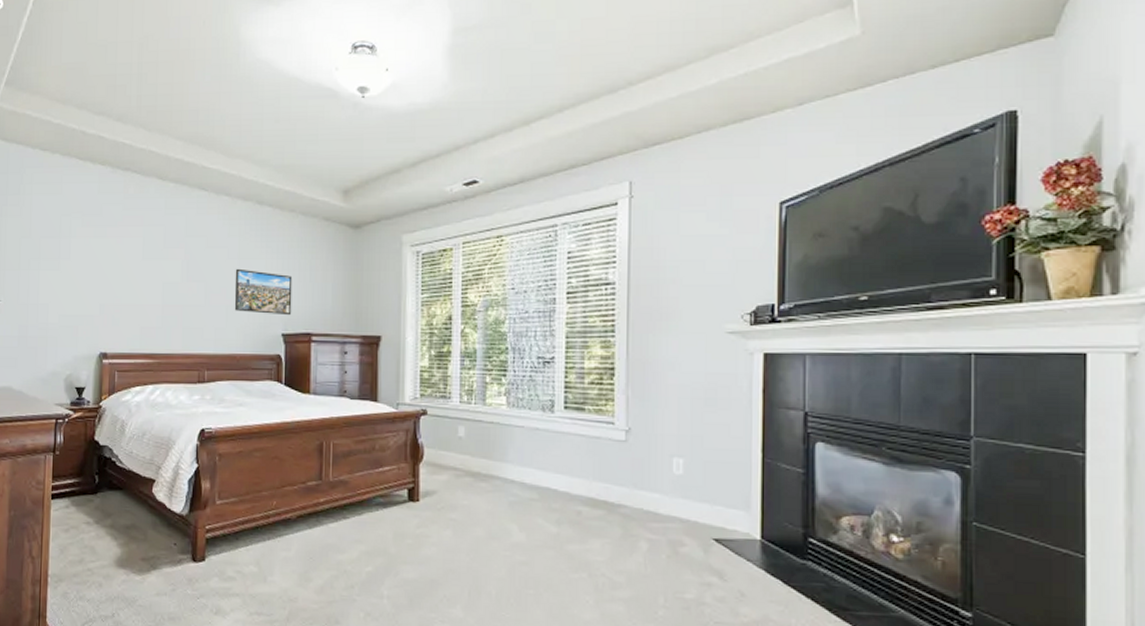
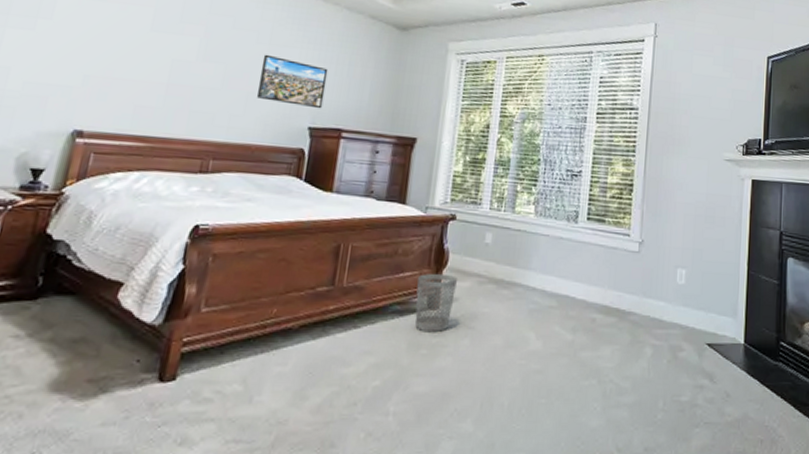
wastebasket: none [395,467,434,524] -> present [415,273,457,333]

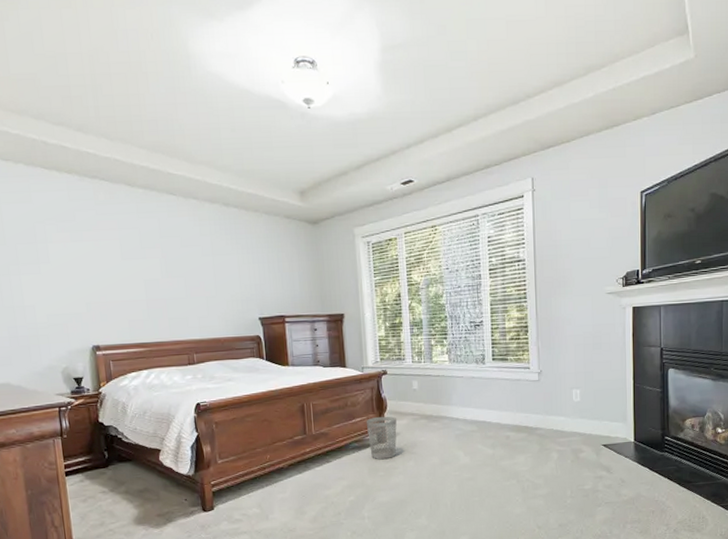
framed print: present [256,54,328,109] -> none [210,263,266,302]

